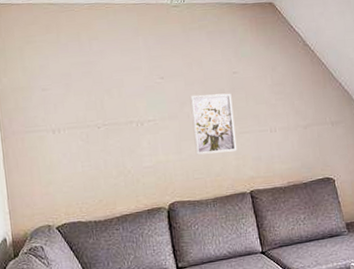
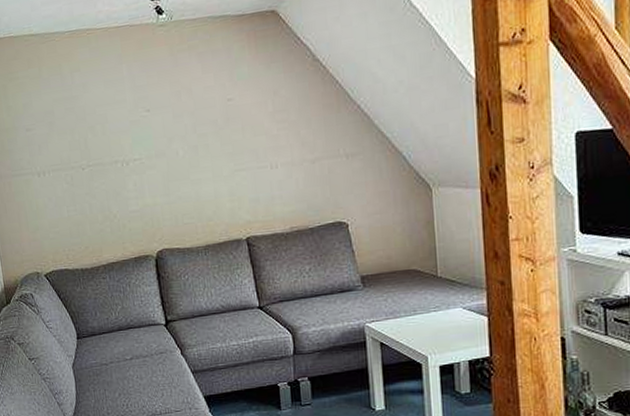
wall art: present [190,93,237,155] -> none [178,124,232,197]

